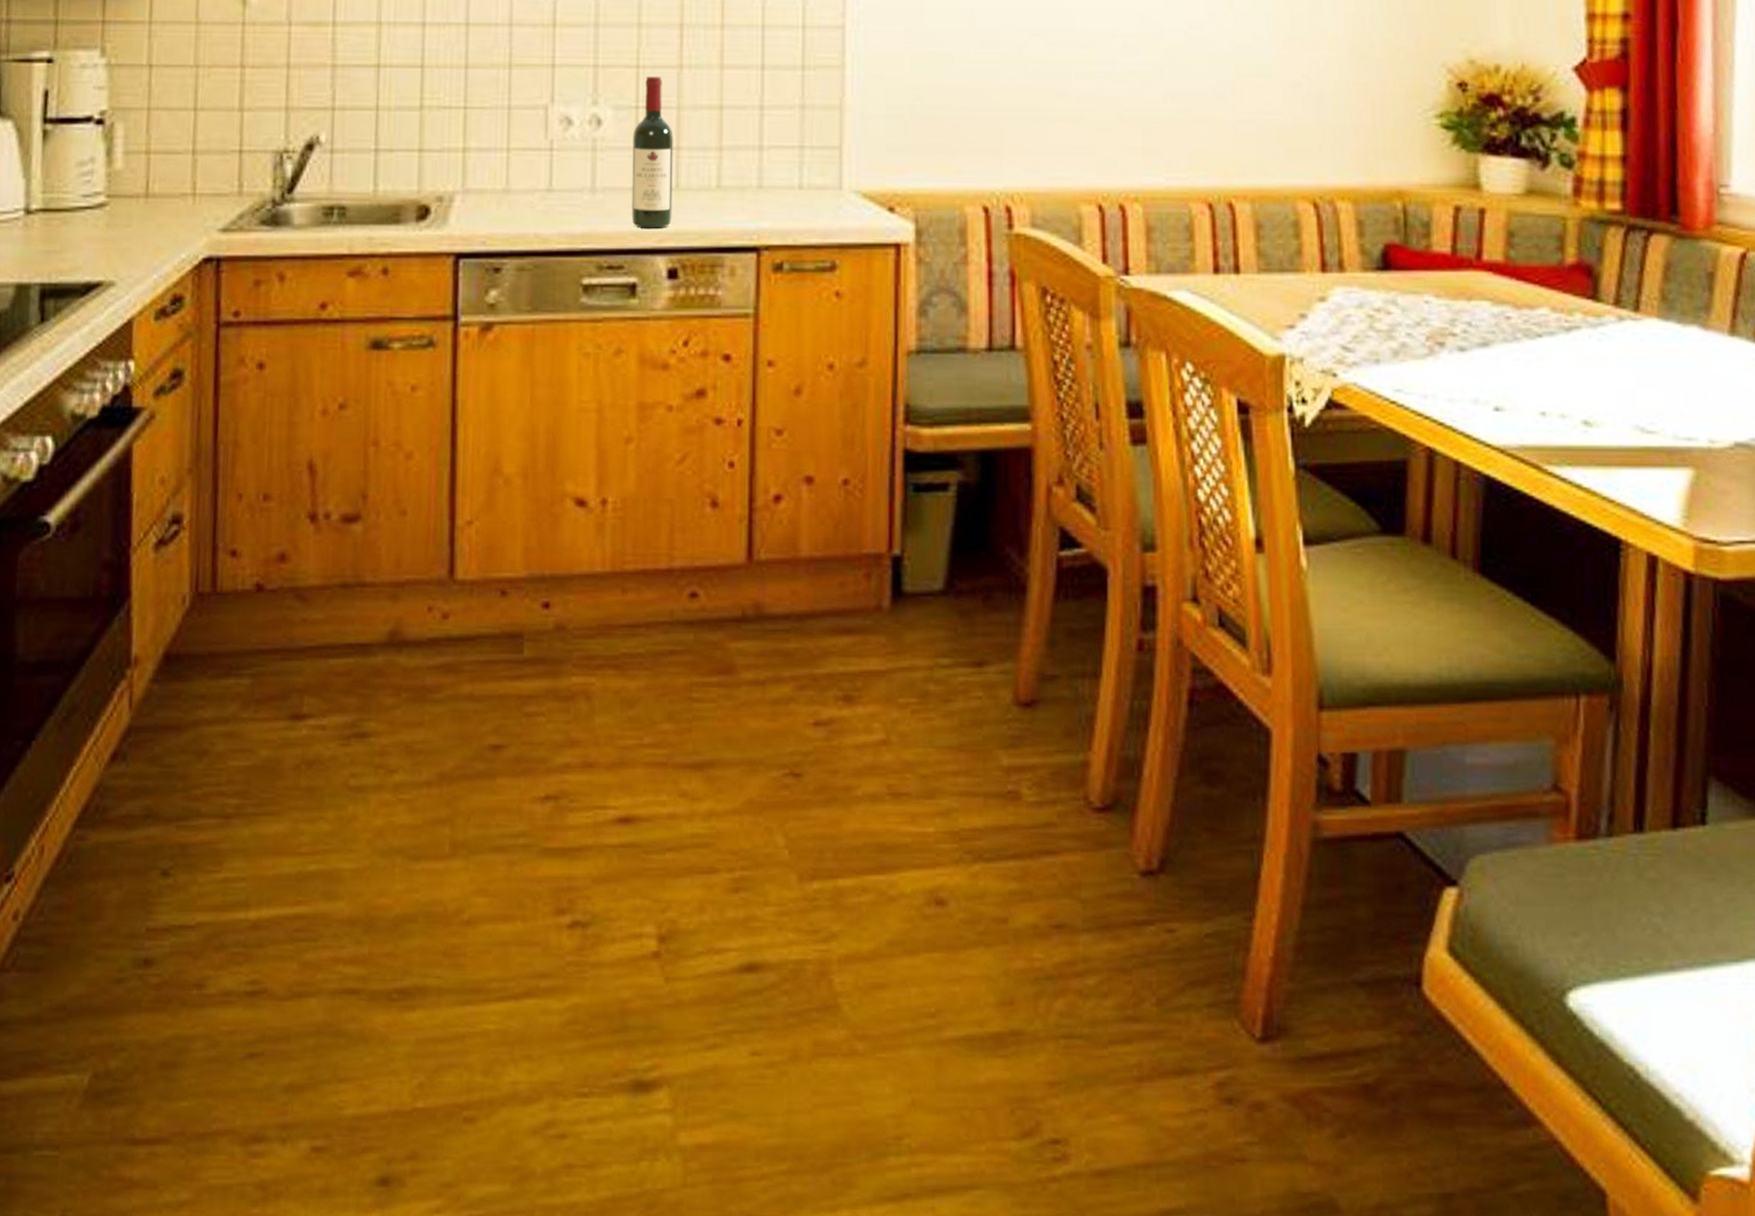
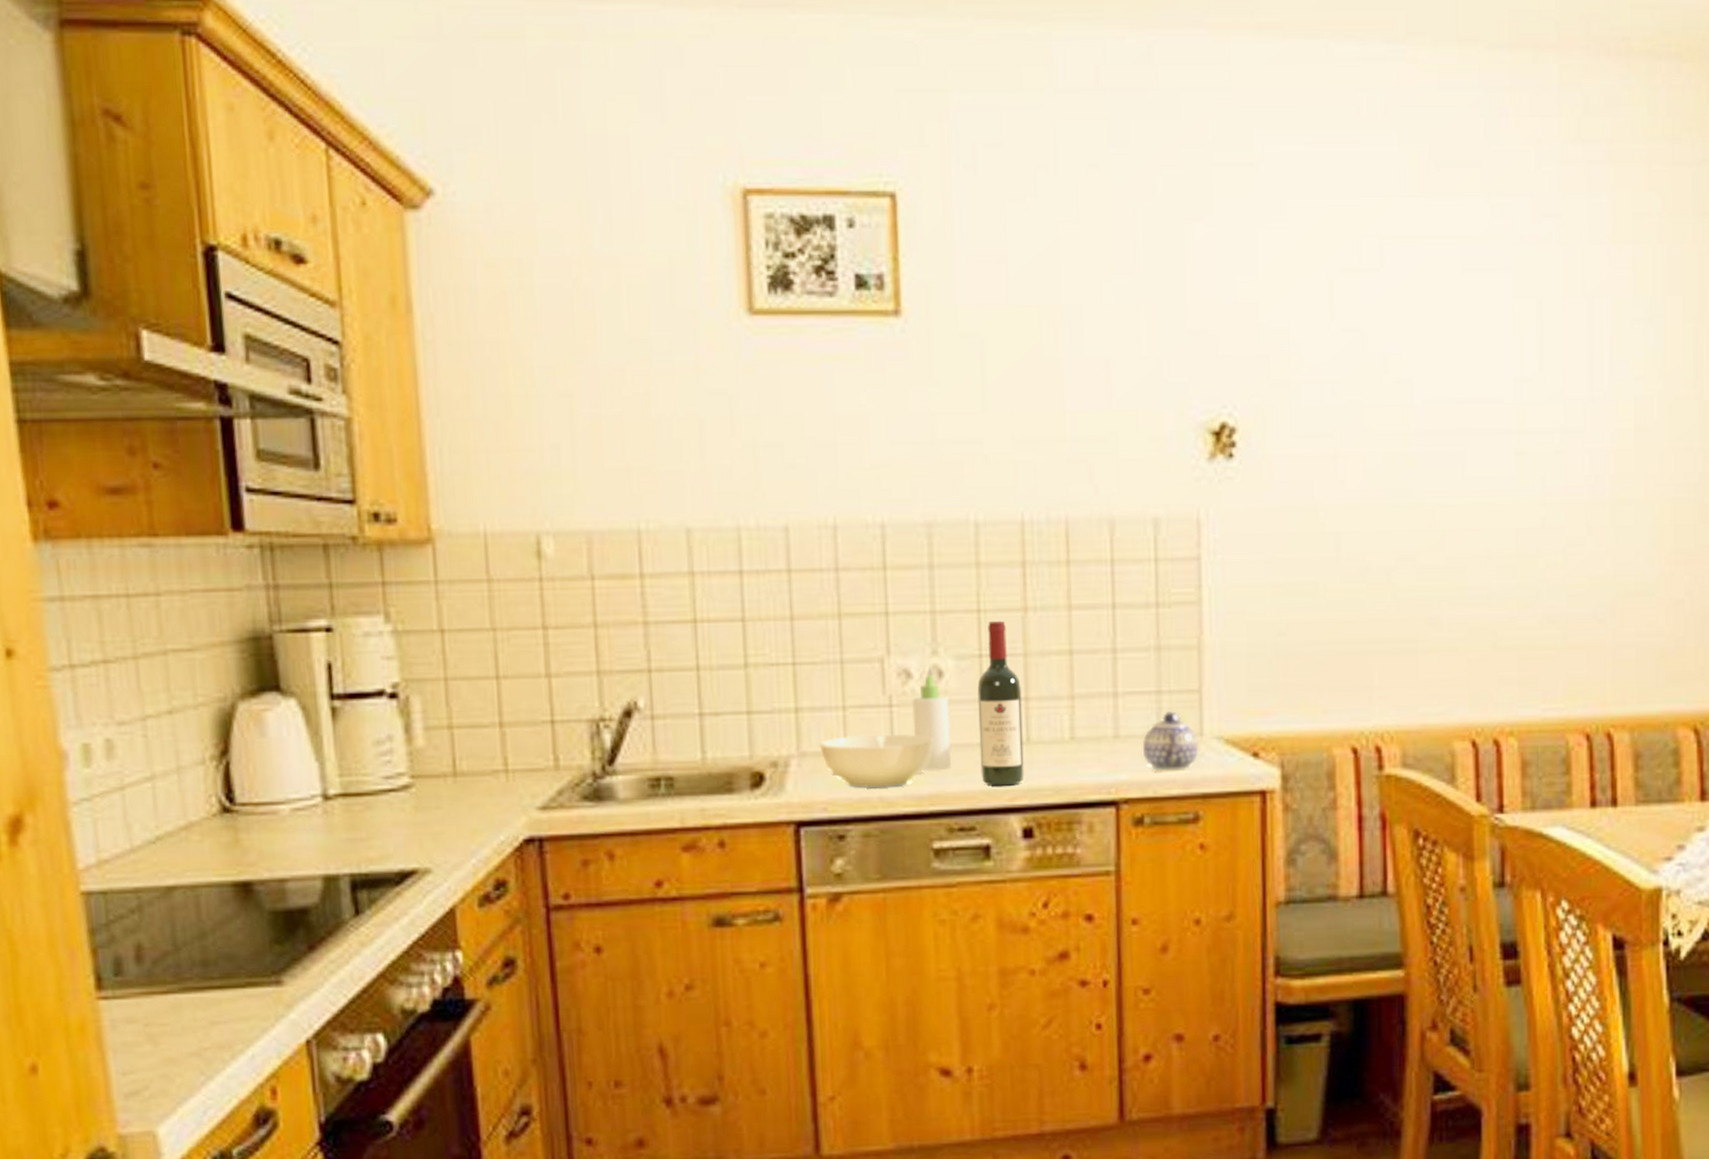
bowl: none [483,175,589,226] -> present [819,734,933,789]
bottle: none [571,116,605,212] -> present [912,668,951,772]
teapot: none [784,164,838,222] -> present [1142,710,1199,772]

